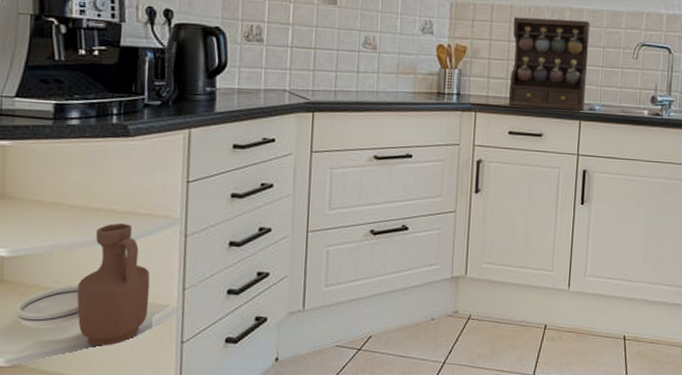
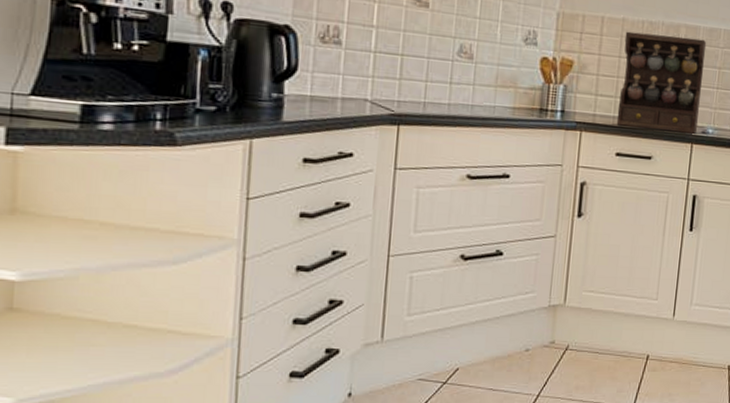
bowl: present [16,285,80,329] -> none [29,314,111,364]
ceramic jug: present [76,222,151,346] -> none [107,243,200,383]

